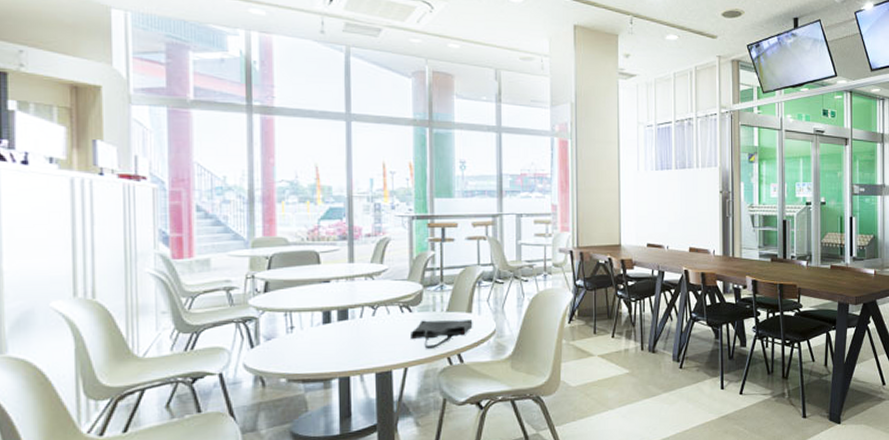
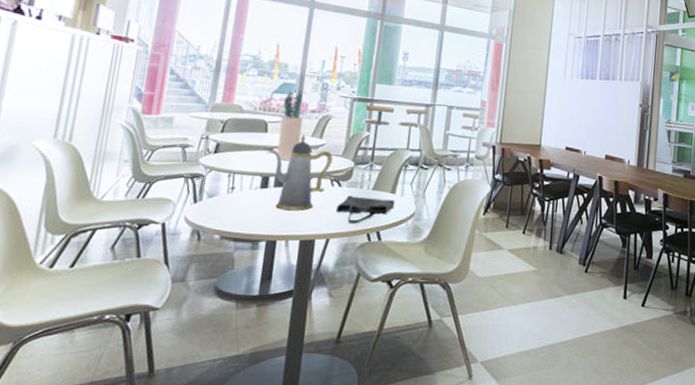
coffee pot: none [323,262,398,344] -> present [266,135,333,211]
vase: none [333,213,359,292] -> present [277,89,304,161]

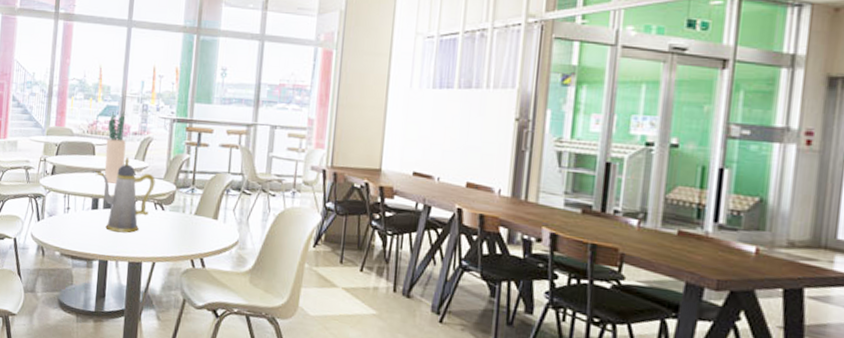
tote bag: present [336,195,395,224] -> none [161,219,218,249]

